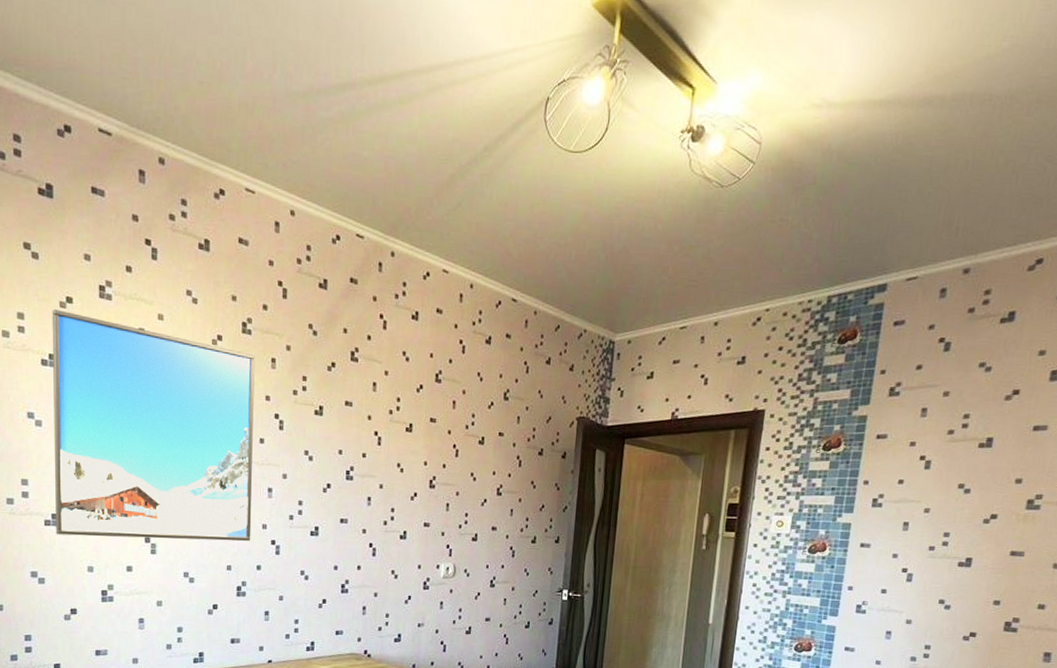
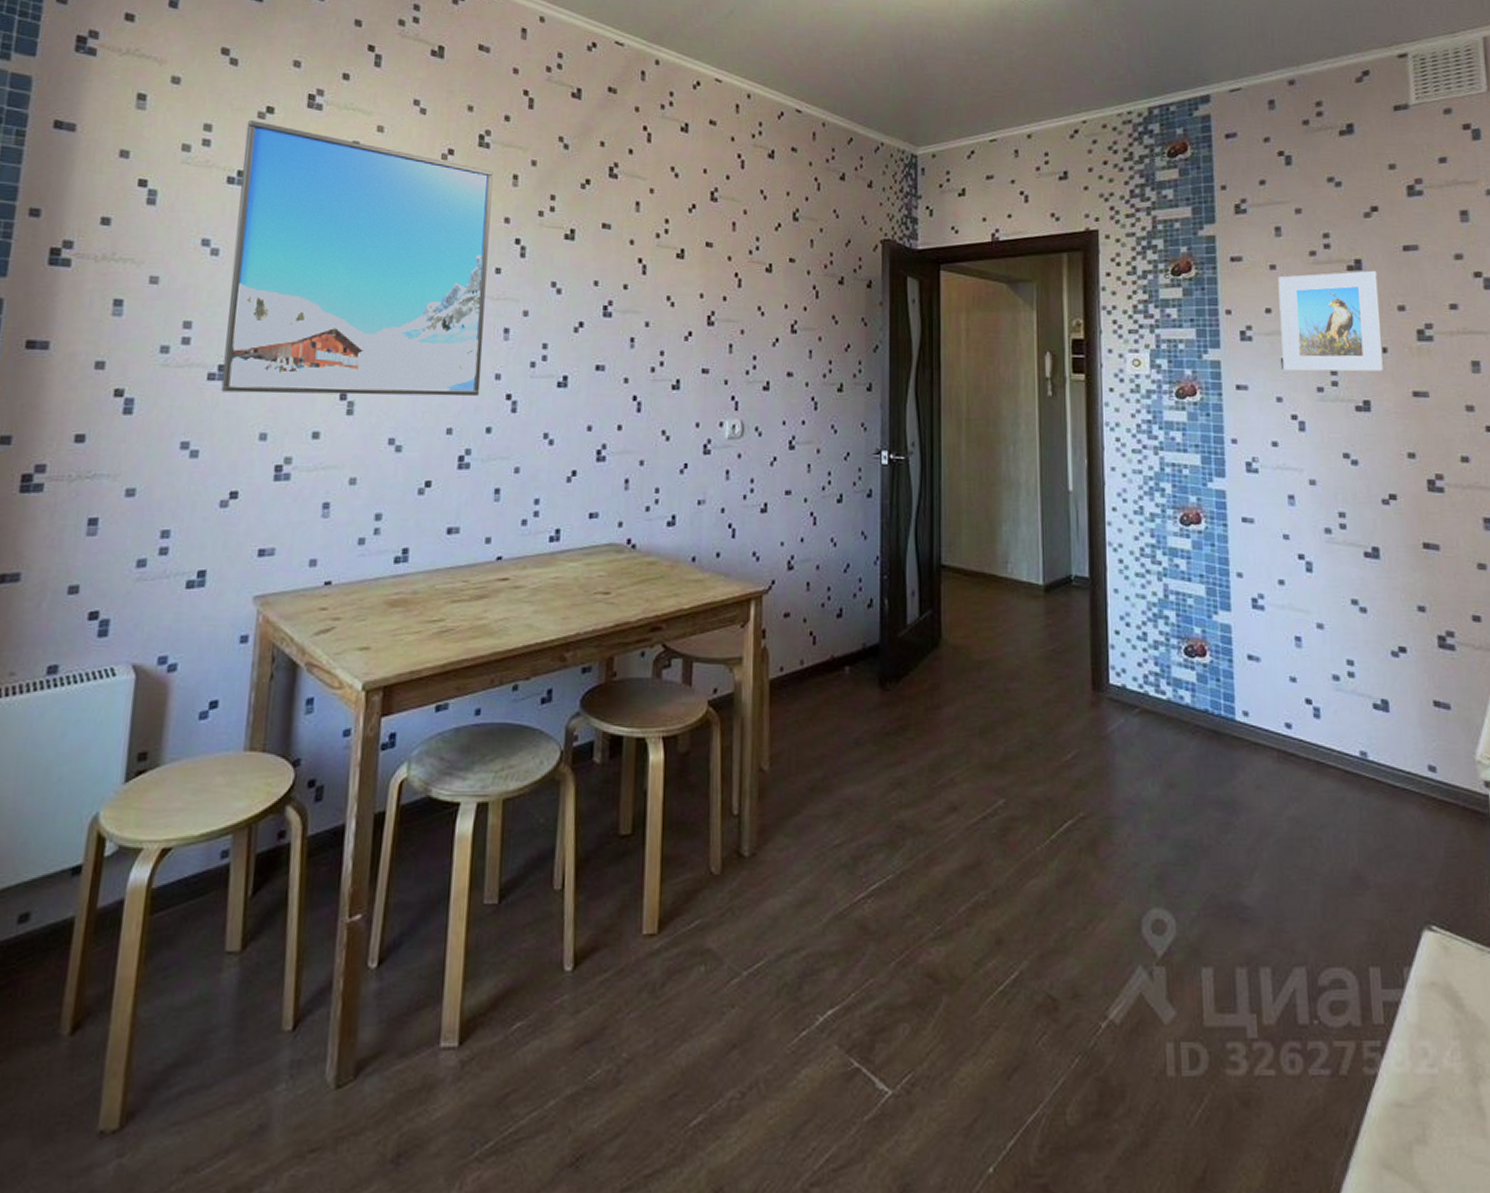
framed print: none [904,447,1006,535] -> present [1278,270,1385,372]

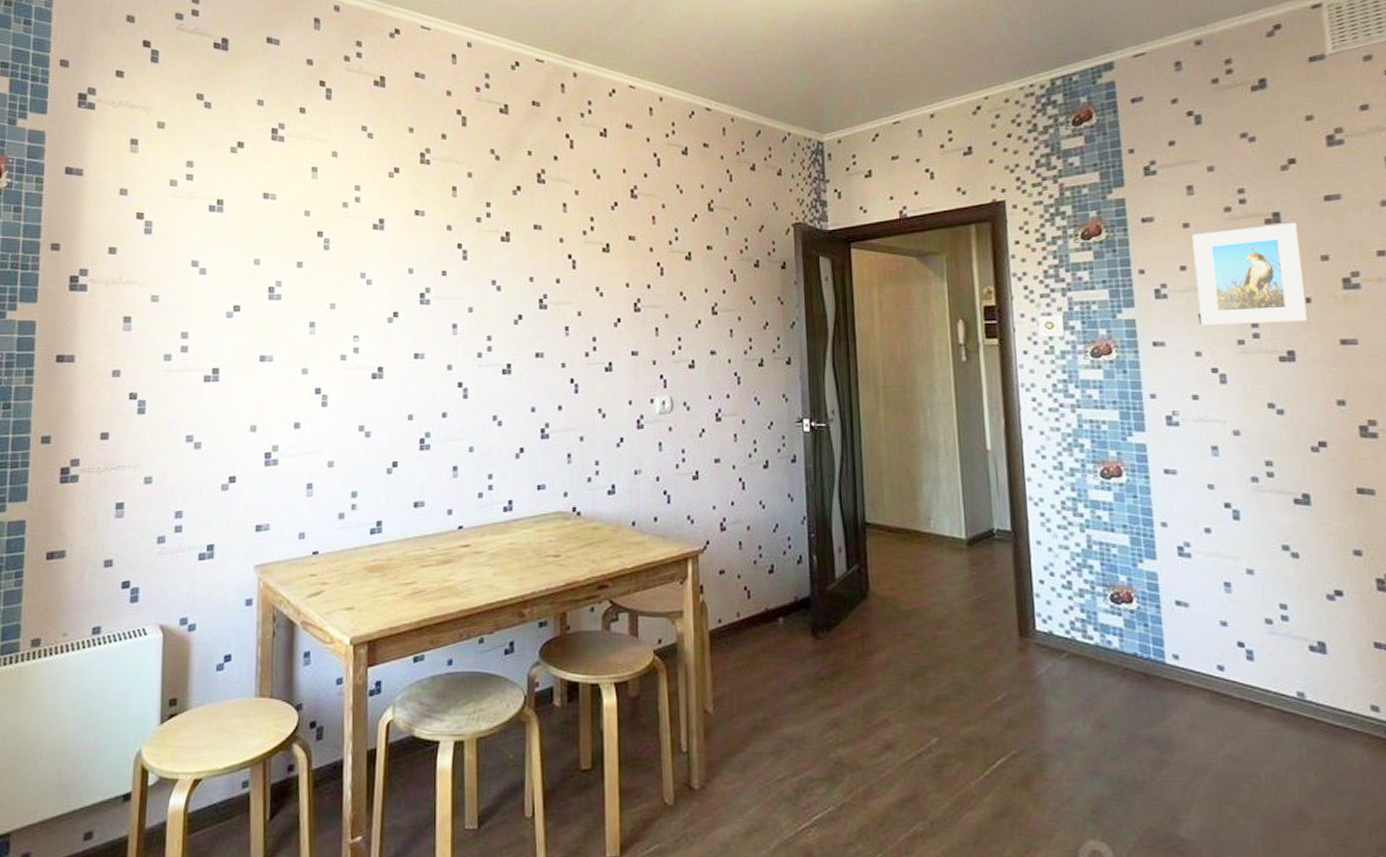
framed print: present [221,120,493,397] -> none [216,155,435,392]

